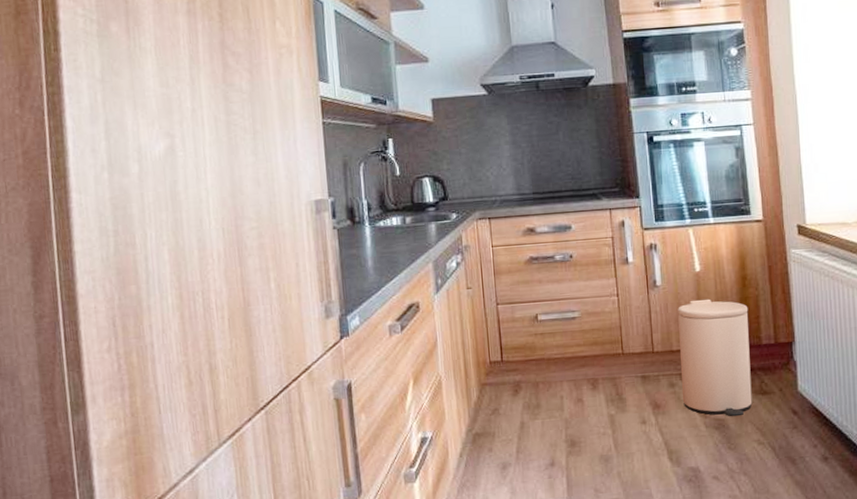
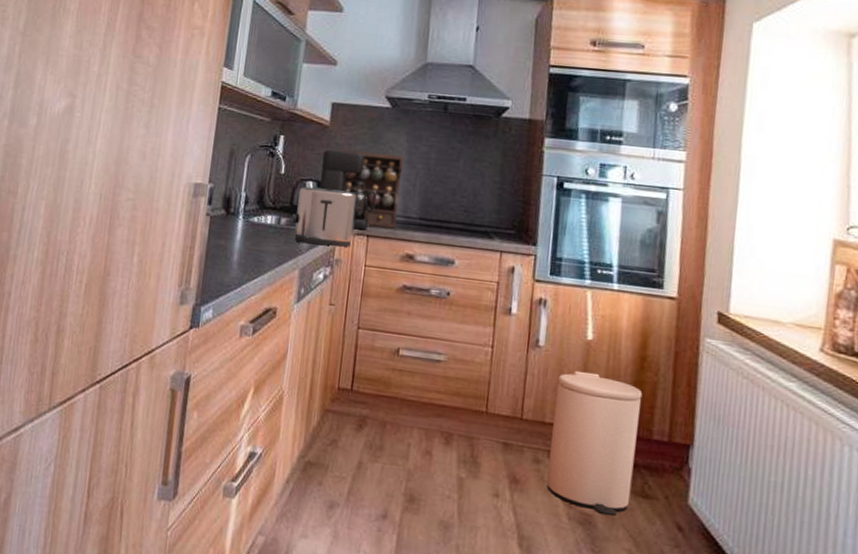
toaster: none [416,180,476,238] -> present [292,186,358,249]
coffee maker: none [432,142,491,215] -> present [320,149,377,230]
spice rack: none [449,138,514,209] -> present [342,149,405,229]

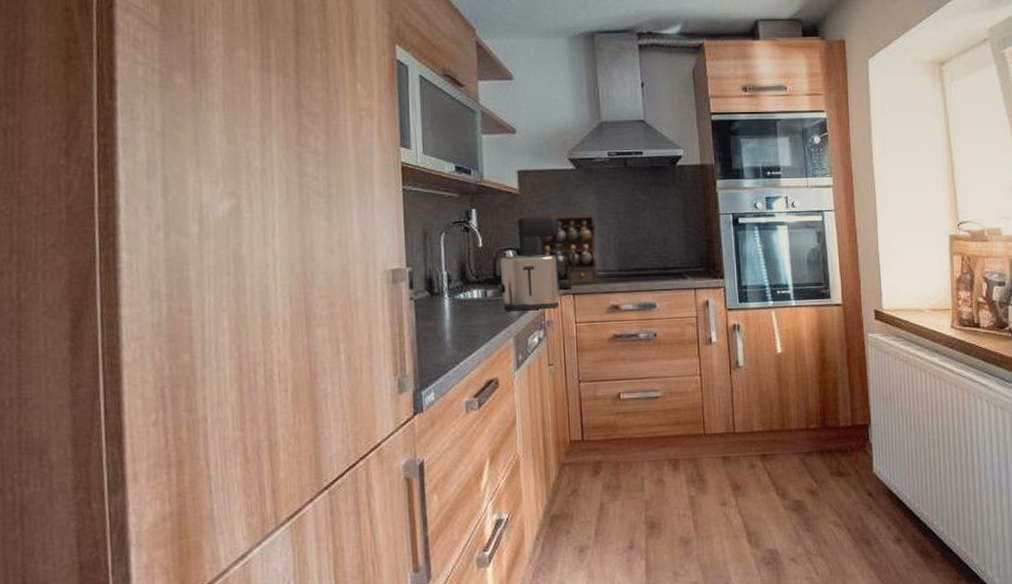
pedal bin: present [546,370,643,517] -> none [759,380,830,499]

